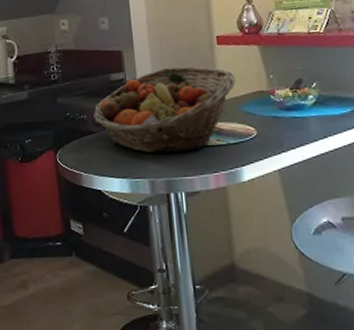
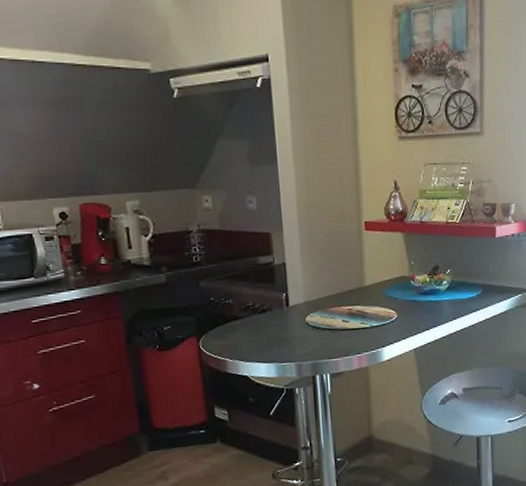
fruit basket: present [93,66,236,153] -> none [239,251,381,337]

